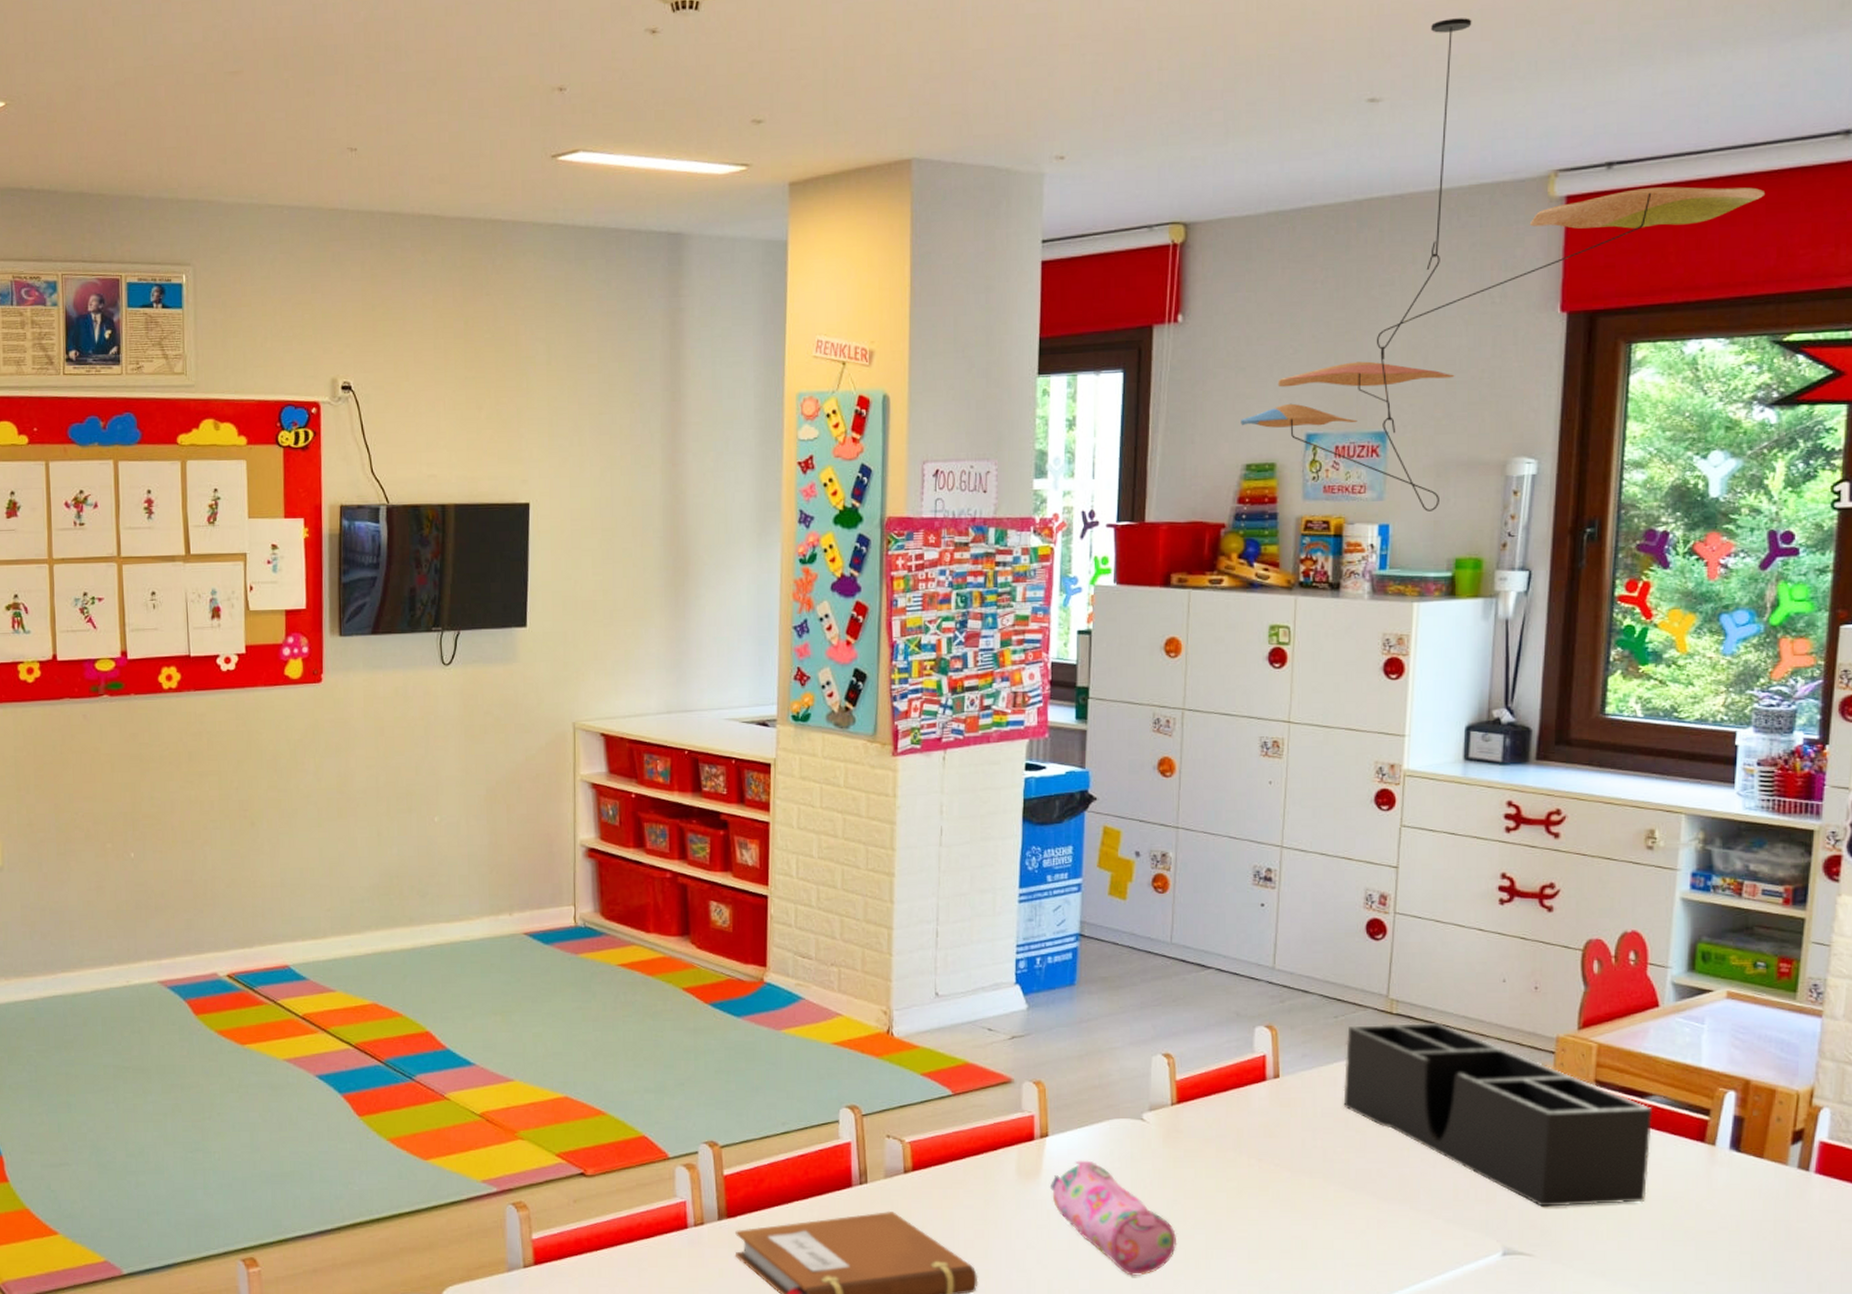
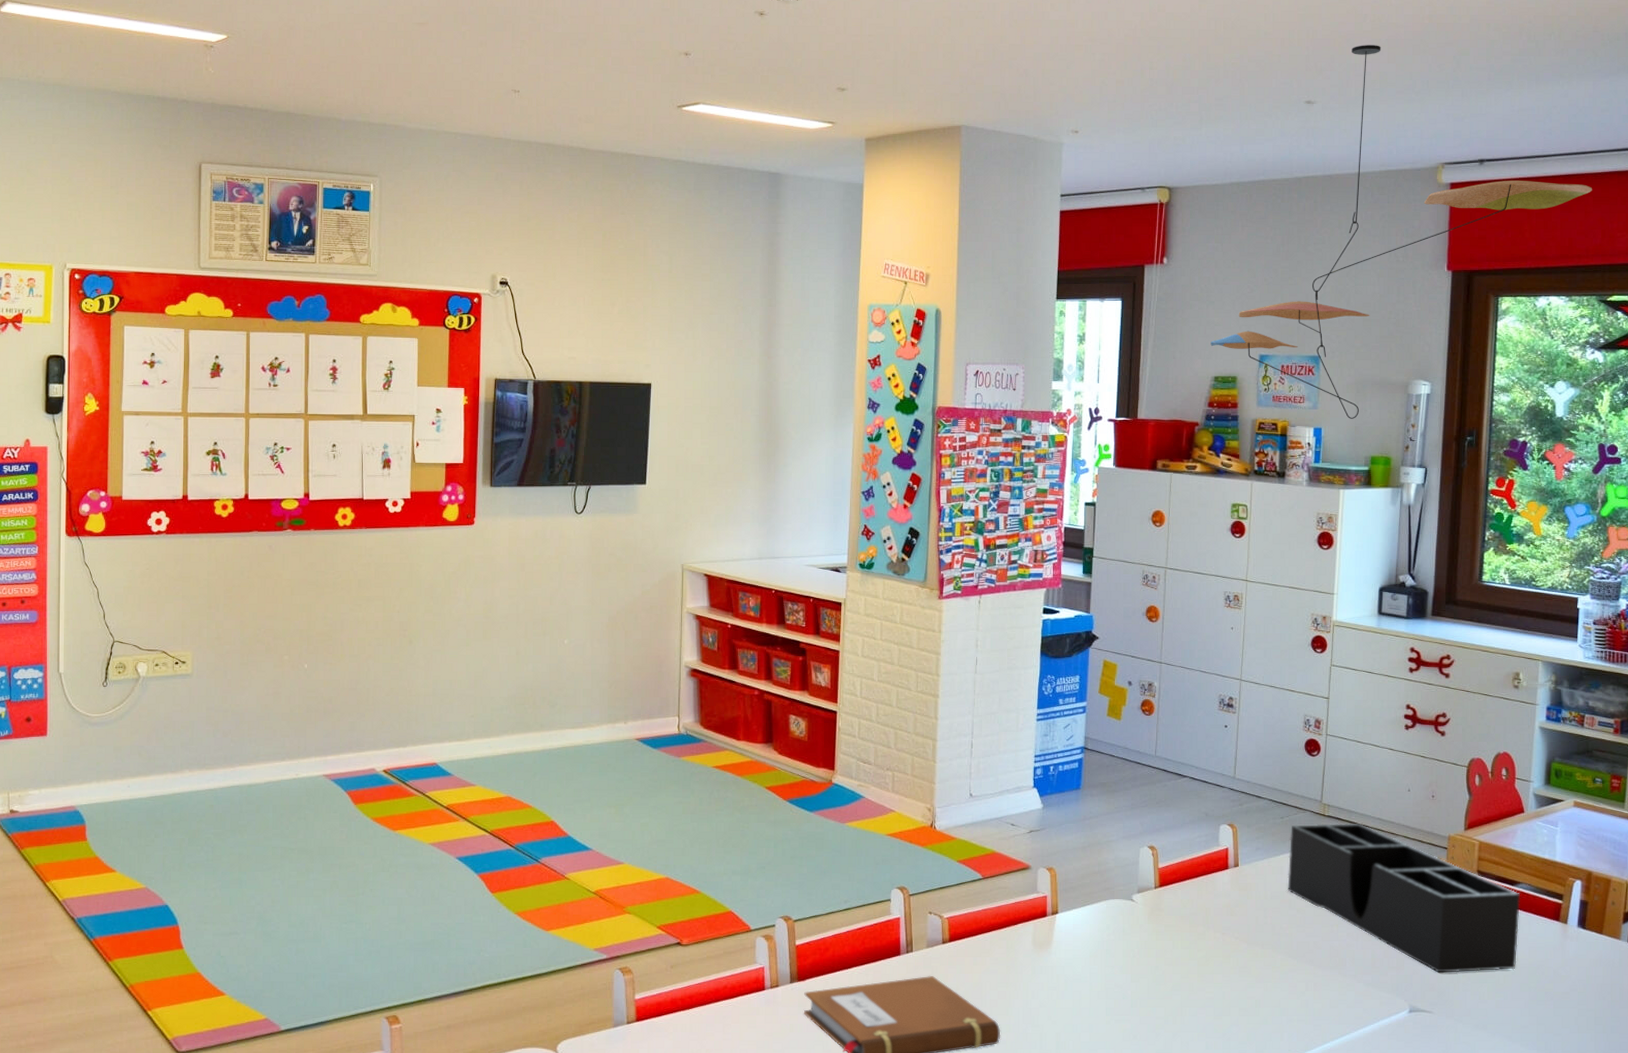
pencil case: present [1049,1160,1177,1276] -> none [1058,933,1159,1030]

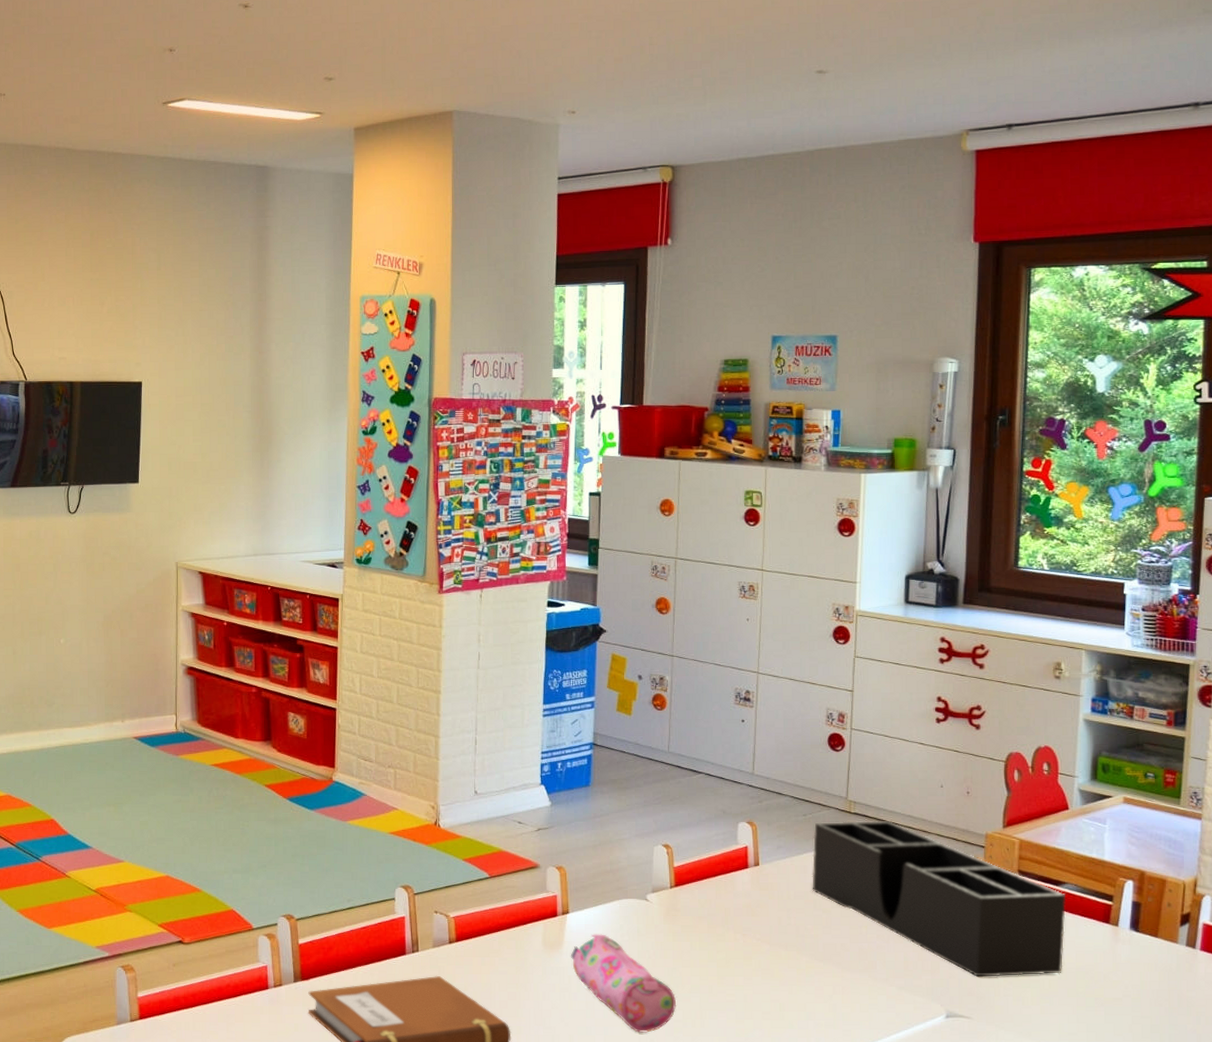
pencil case: none [1058,933,1159,1030] -> present [570,934,677,1033]
ceiling mobile: present [1210,45,1593,419] -> none [719,9,1134,400]

